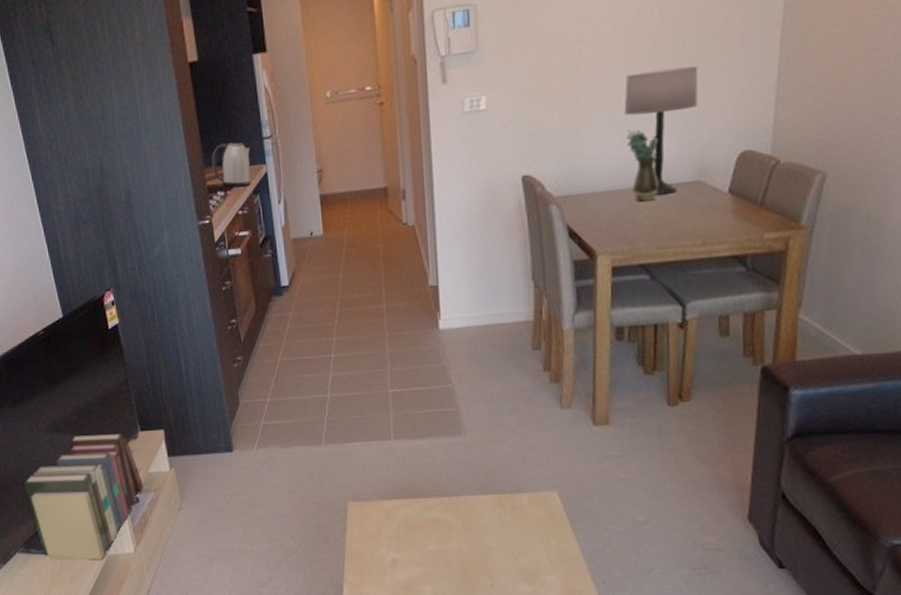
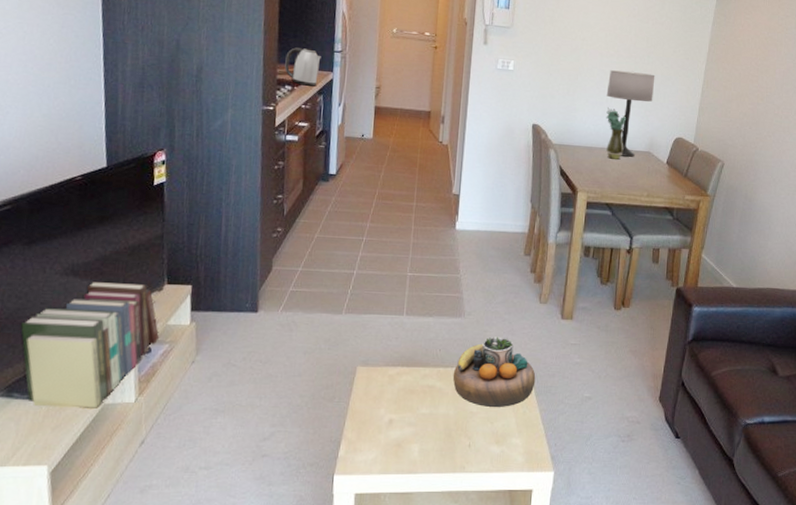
decorative bowl: none [460,454,568,540] -> present [453,336,536,407]

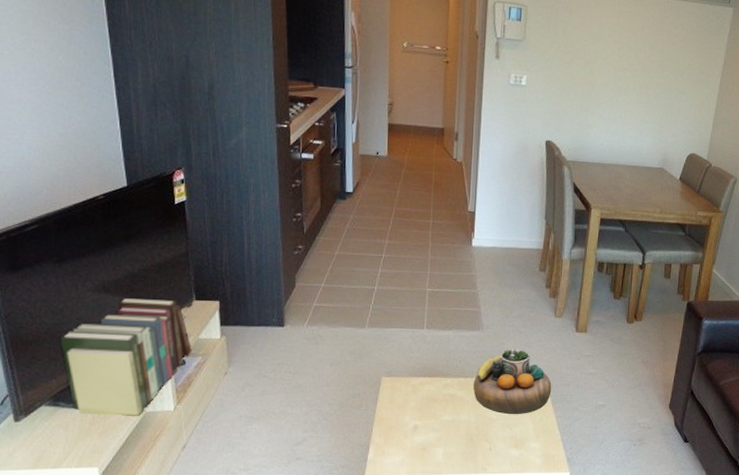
kettle: present [285,47,321,87] -> none [296,63,332,104]
table lamp: present [606,70,655,157] -> none [620,84,670,174]
vase: present [606,107,626,160] -> none [619,123,639,176]

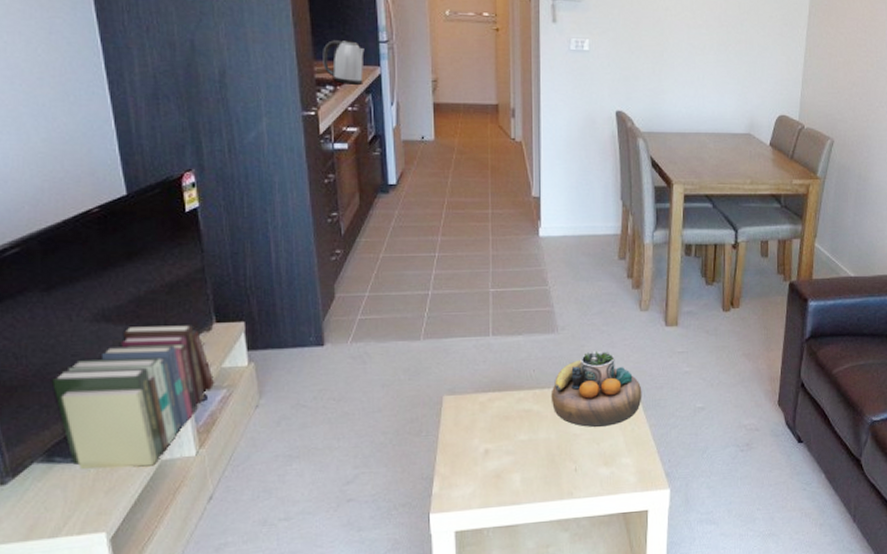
kettle: none [296,63,332,104] -> present [323,39,365,85]

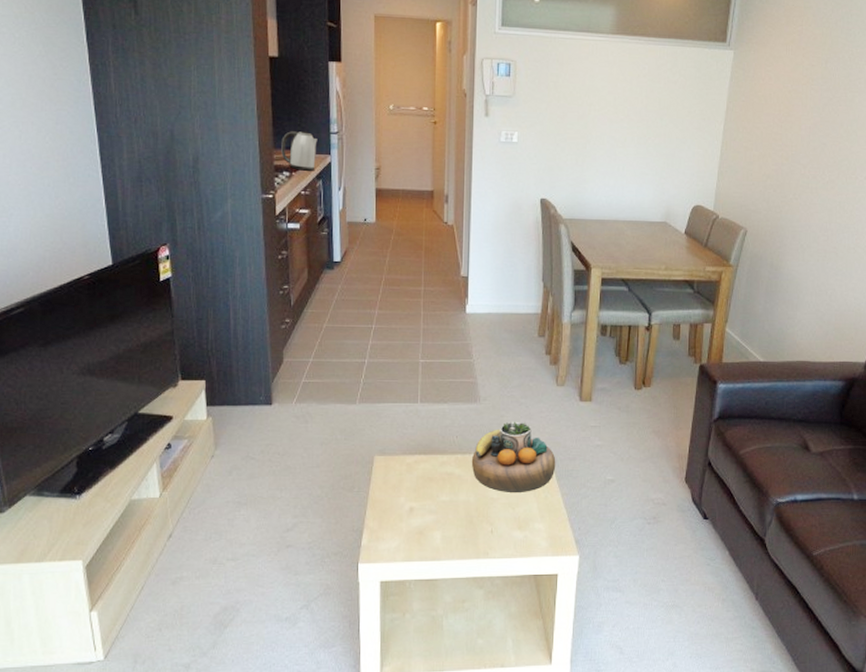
books: present [52,325,215,470] -> none [45,379,178,504]

